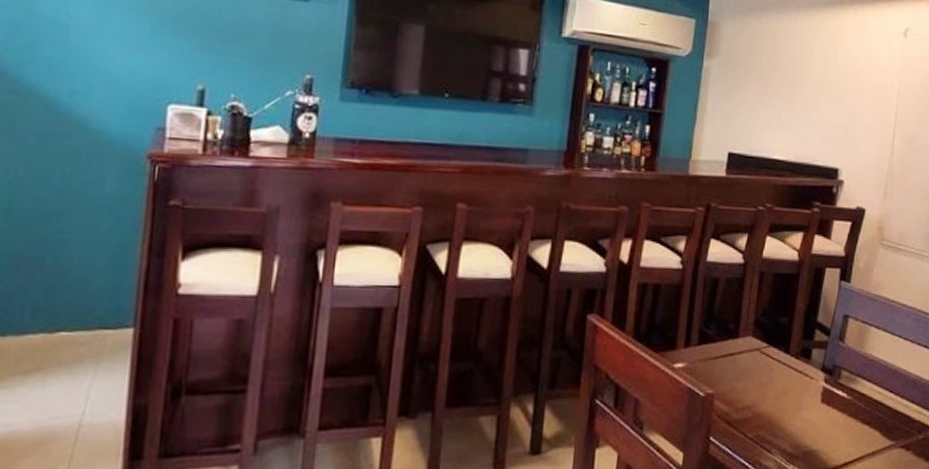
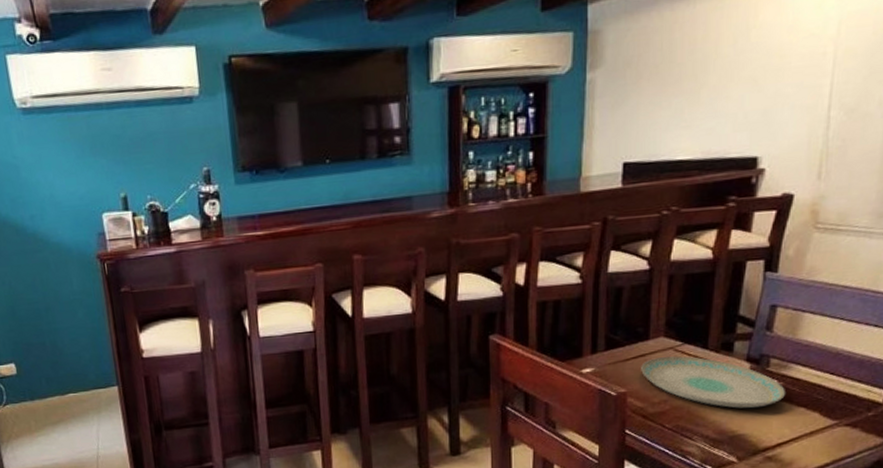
plate: none [729,358,854,423] -> present [641,356,787,409]

